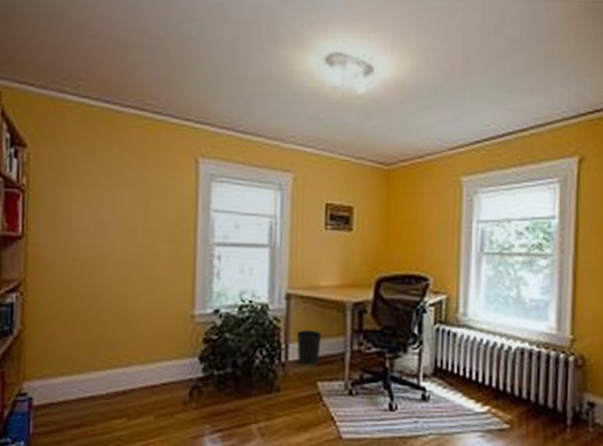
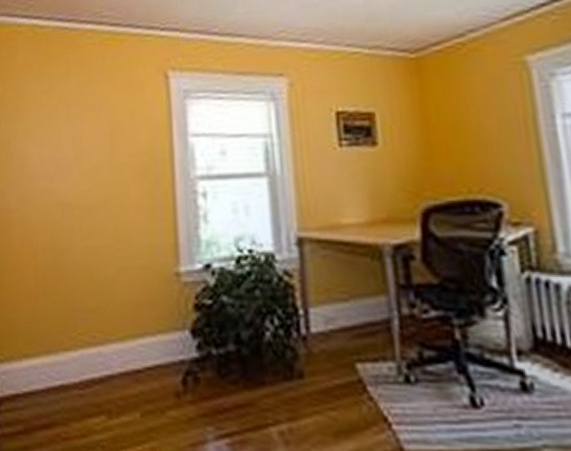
wastebasket: present [296,329,322,366] -> none [317,287,355,340]

